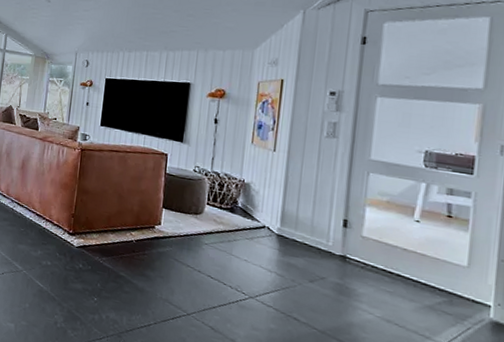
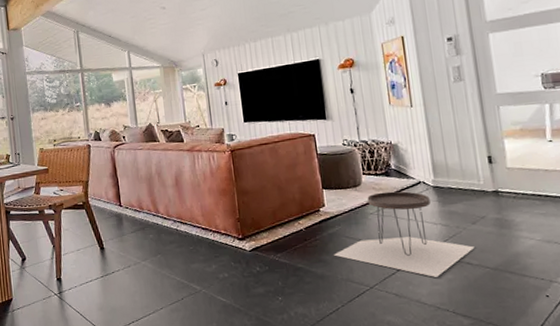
side table: none [158,225,306,323] -> present [334,191,475,277]

